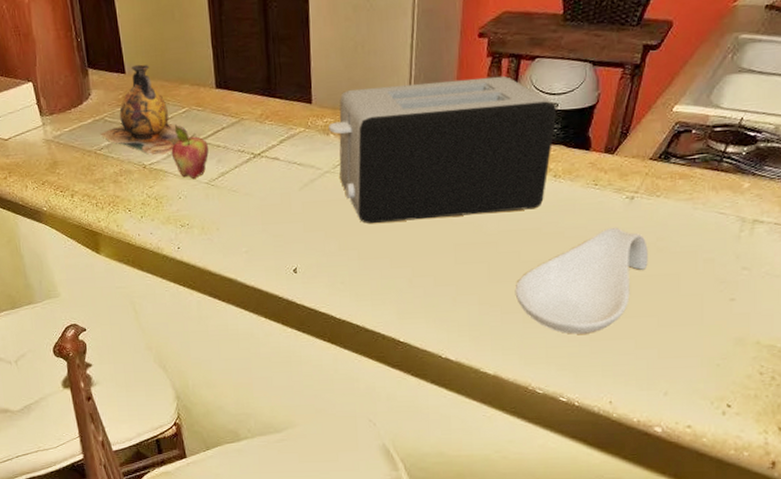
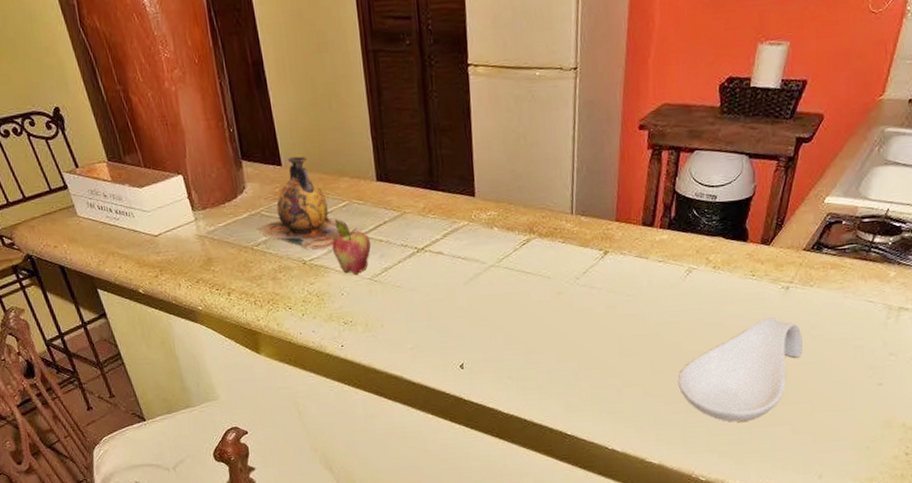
toaster: present [329,75,557,224] -> none [492,168,716,318]

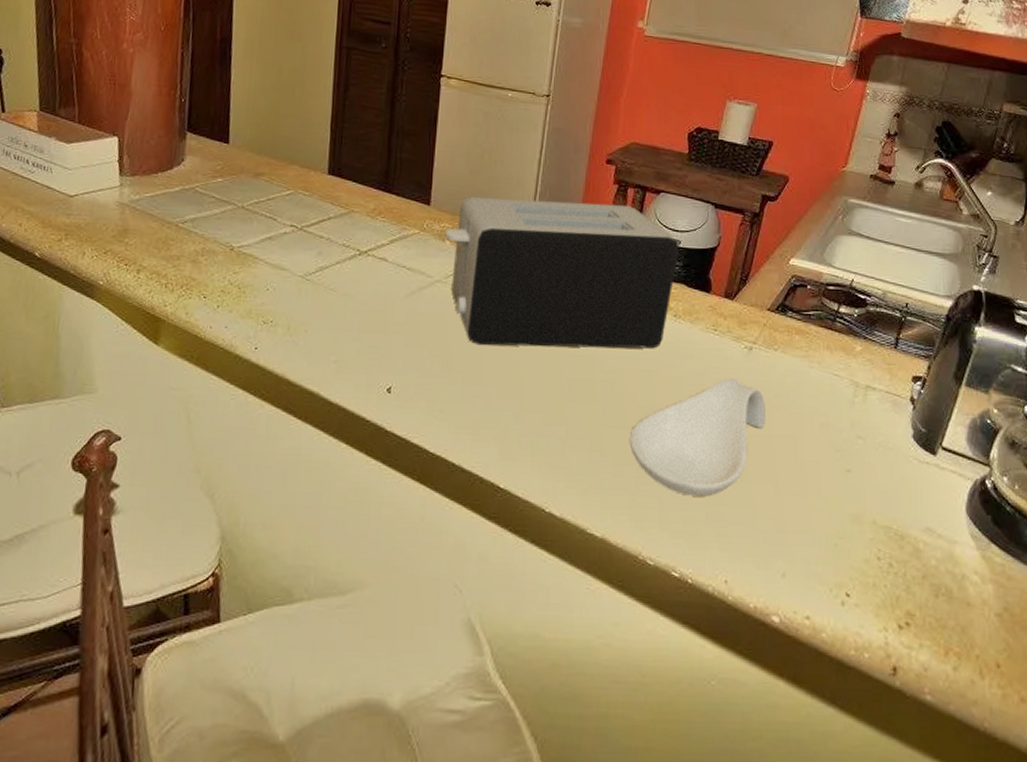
vase: present [256,156,348,251] -> none [186,136,289,238]
fruit: present [332,219,371,274] -> none [266,207,311,269]
toaster: none [492,168,716,318] -> present [445,196,680,349]

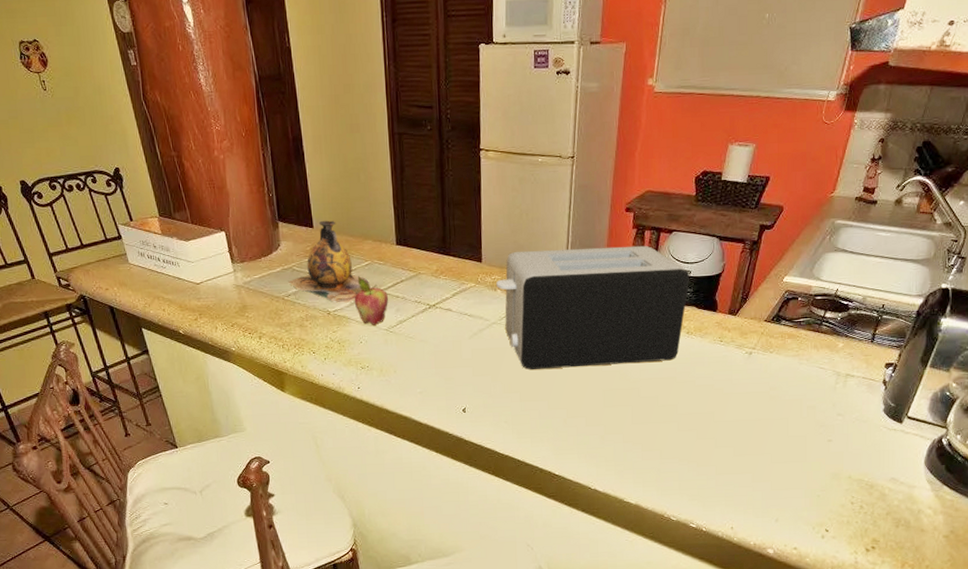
vase: none [186,136,289,238] -> present [288,220,369,303]
fruit: none [266,207,311,269] -> present [354,276,389,325]
spoon rest: present [629,377,766,497] -> none [654,377,763,469]

